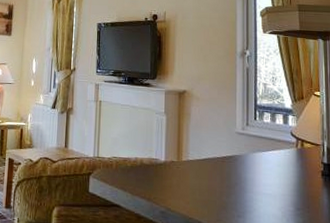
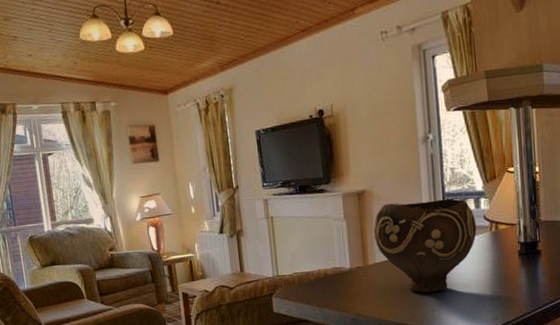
bowl: none [189,106,284,199] -> present [373,198,477,293]

